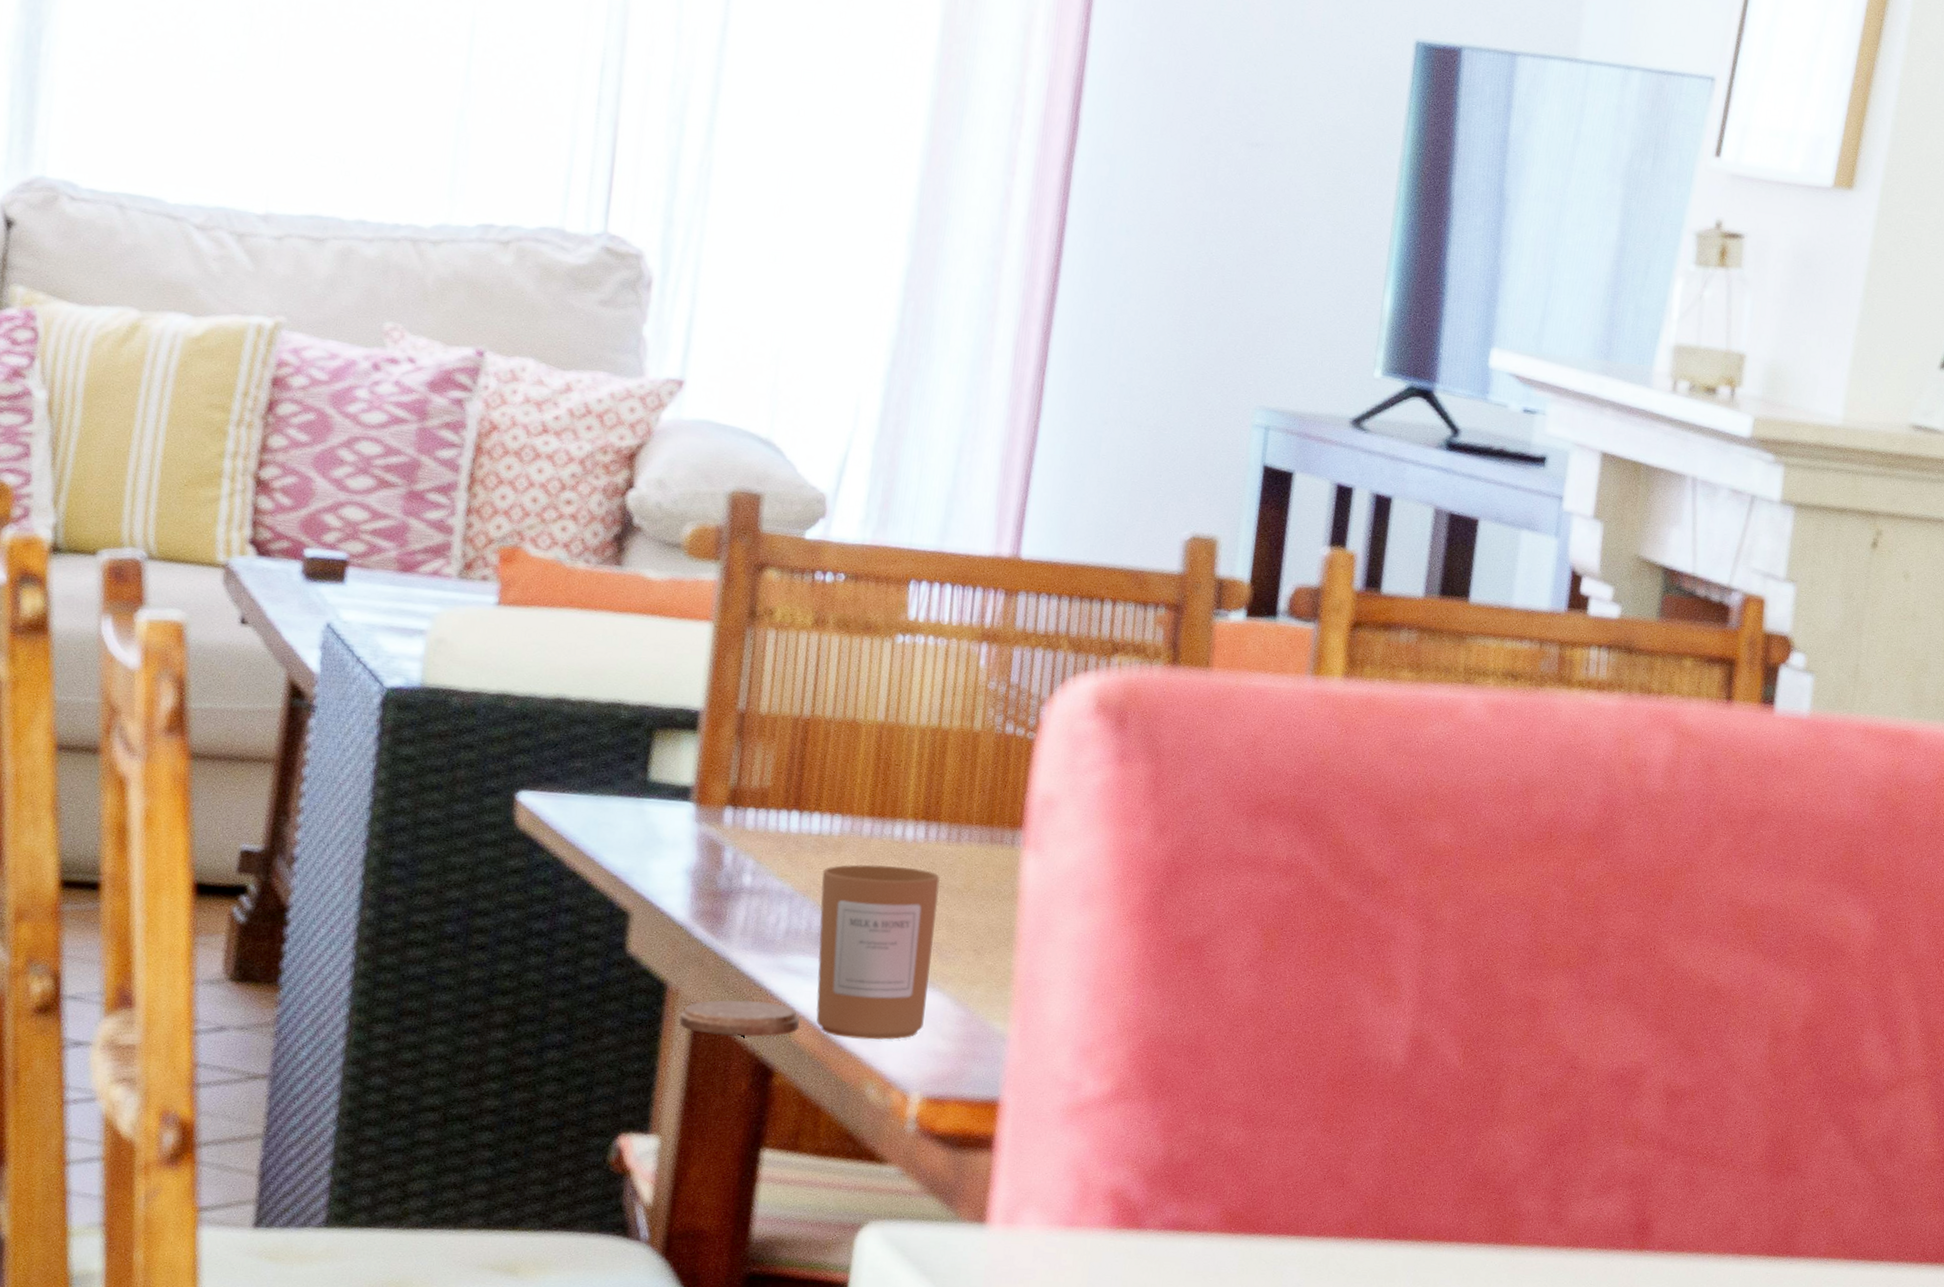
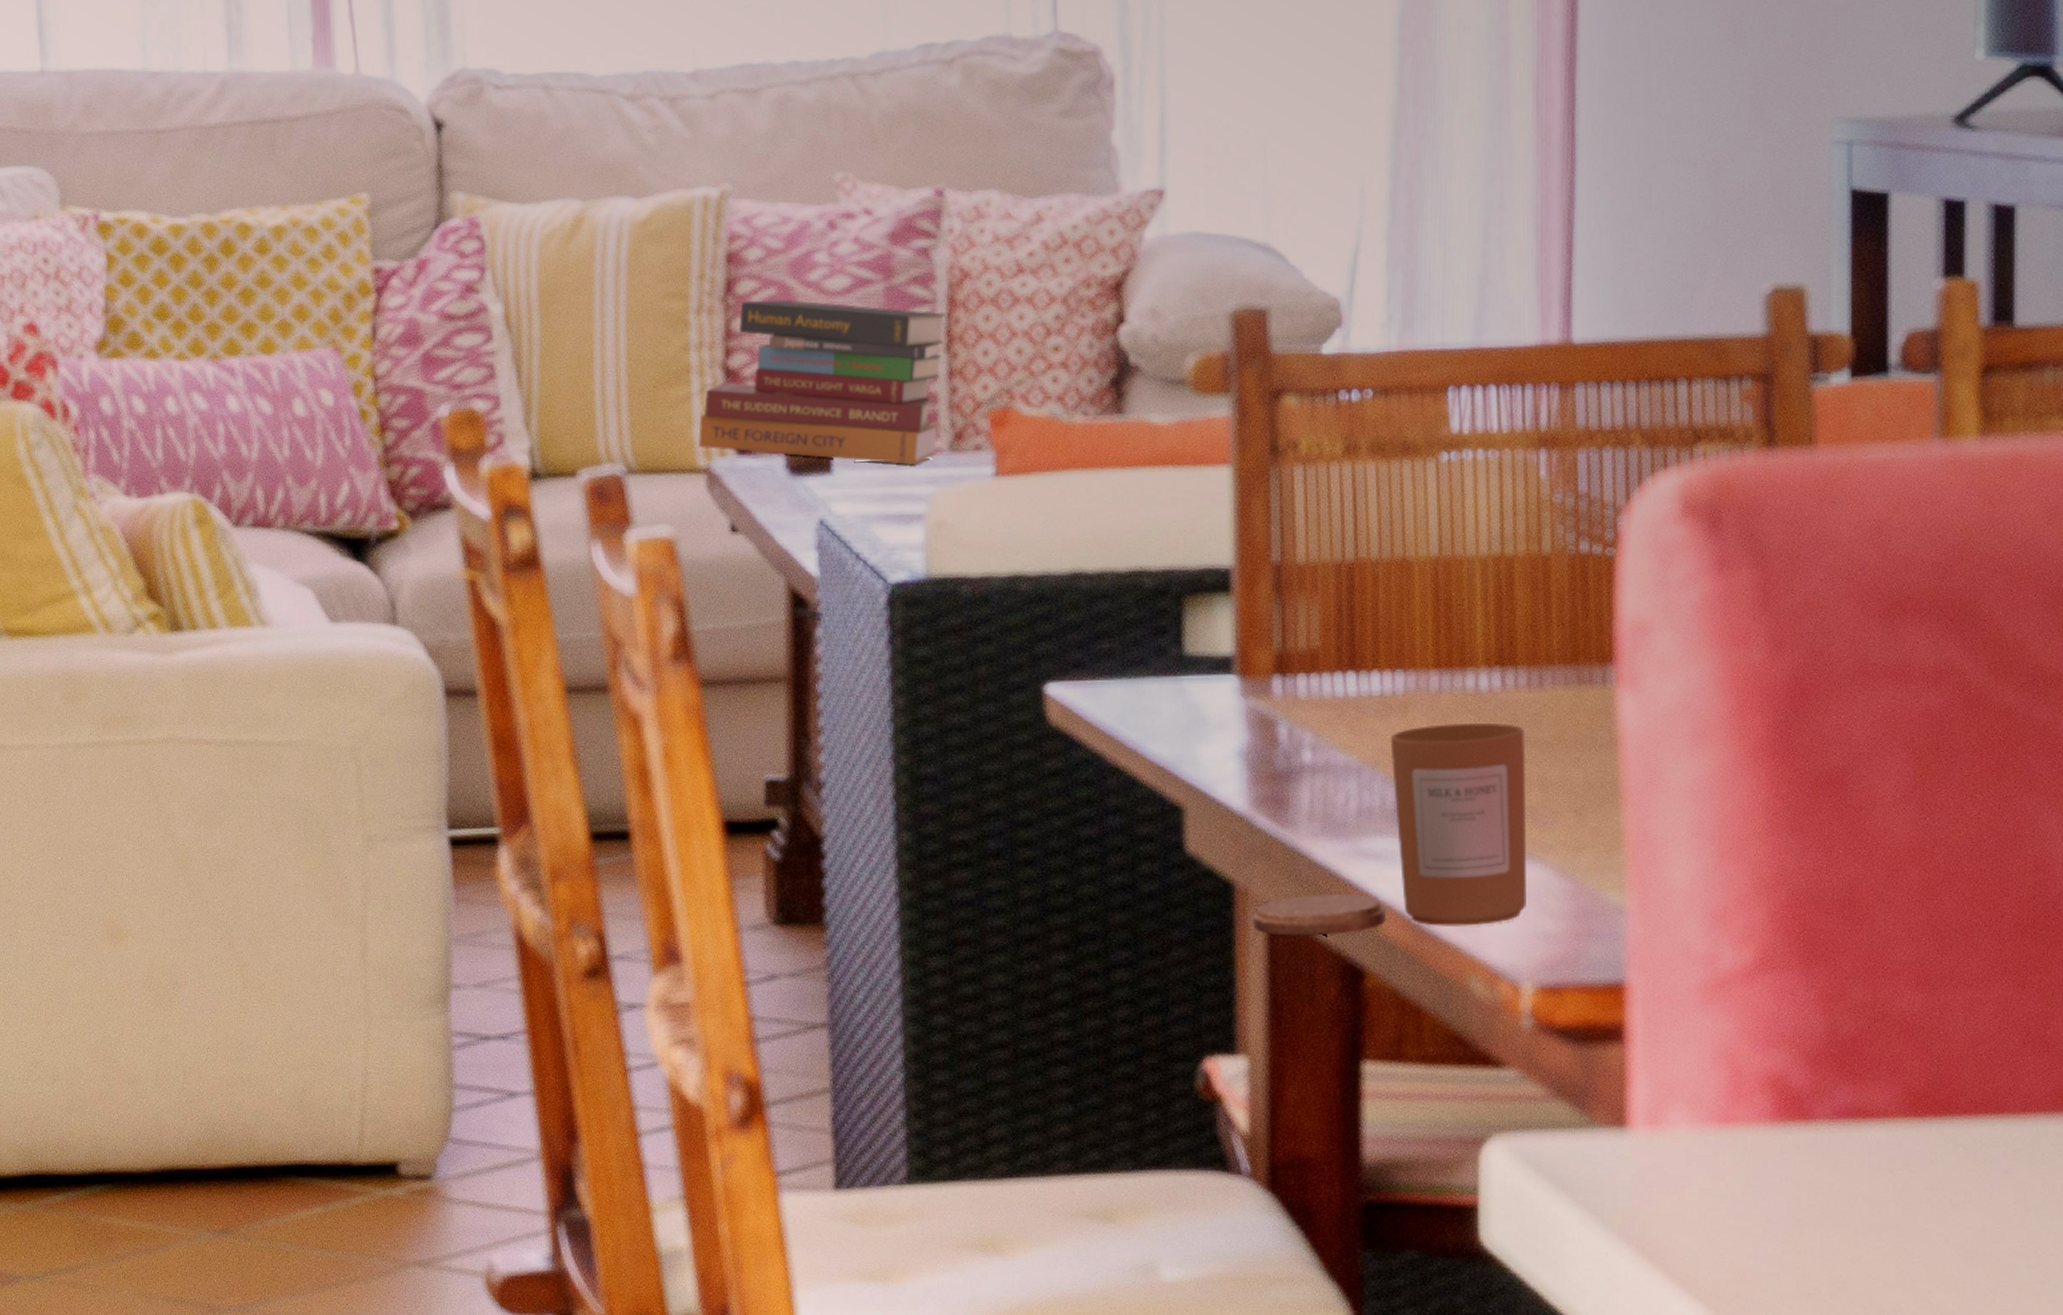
books: none [221,422,471,586] -> present [698,299,945,465]

